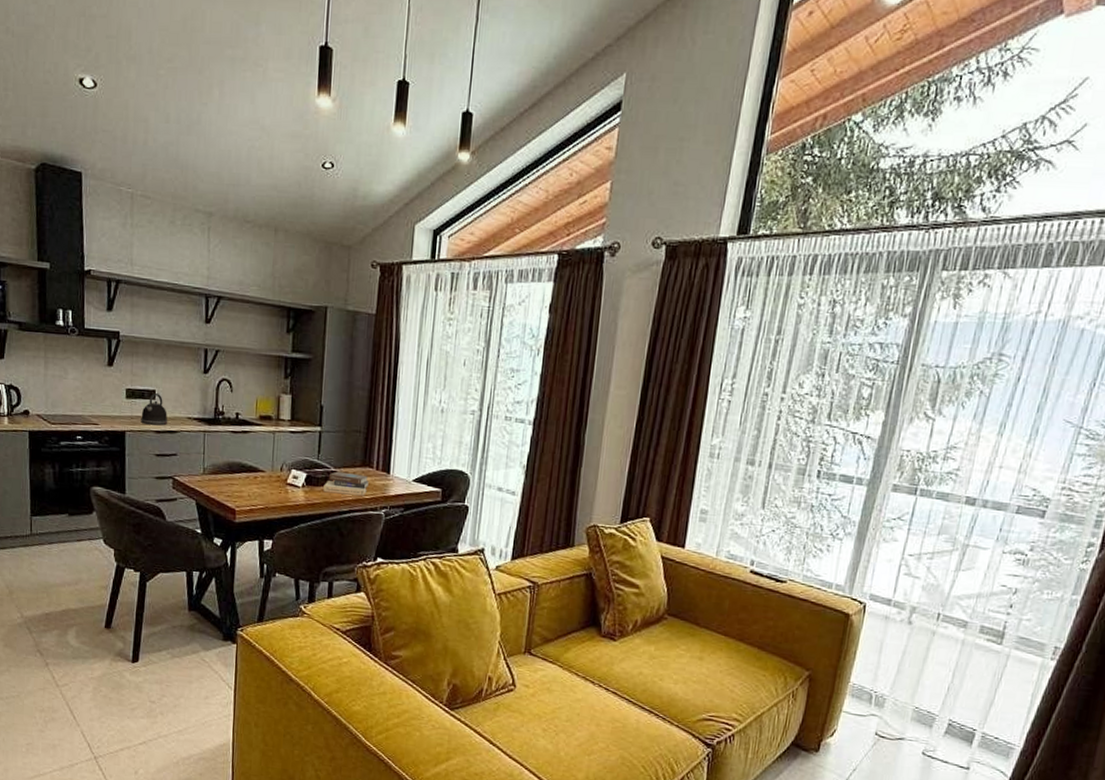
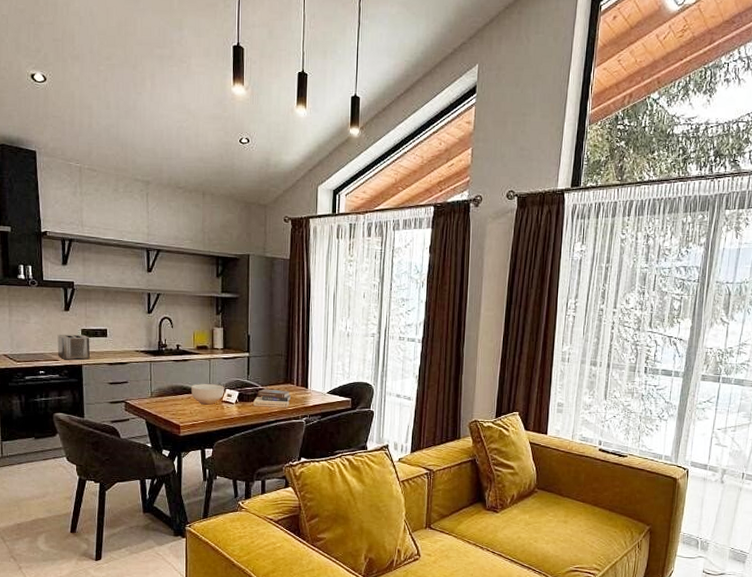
toaster: none [97,393,135,426] -> present [57,334,90,361]
kettle: present [141,393,168,426] -> none [95,332,119,359]
bowl: none [250,461,290,487] -> present [190,384,224,405]

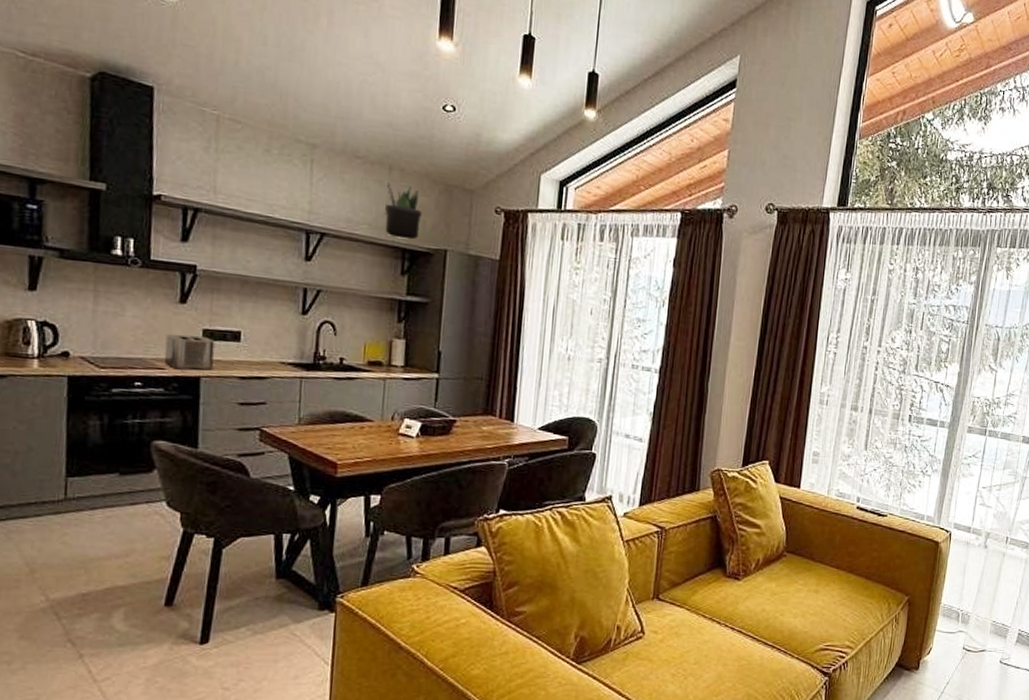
bowl: present [190,384,224,405] -> none [355,410,402,438]
planter: none [202,207,229,249] -> present [385,185,421,240]
books: present [253,388,291,408] -> none [440,420,491,446]

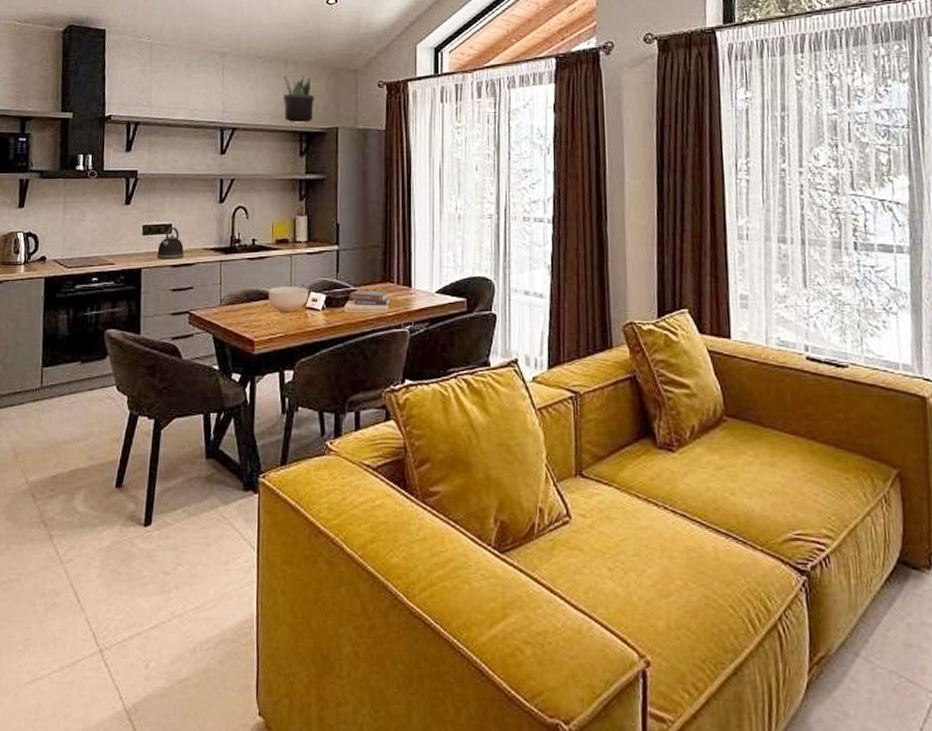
toaster: present [164,334,215,371] -> none [114,232,152,264]
kettle: none [221,335,256,371] -> present [157,227,185,259]
bowl: none [355,410,402,438] -> present [267,286,308,313]
books: none [440,420,491,446] -> present [344,289,390,314]

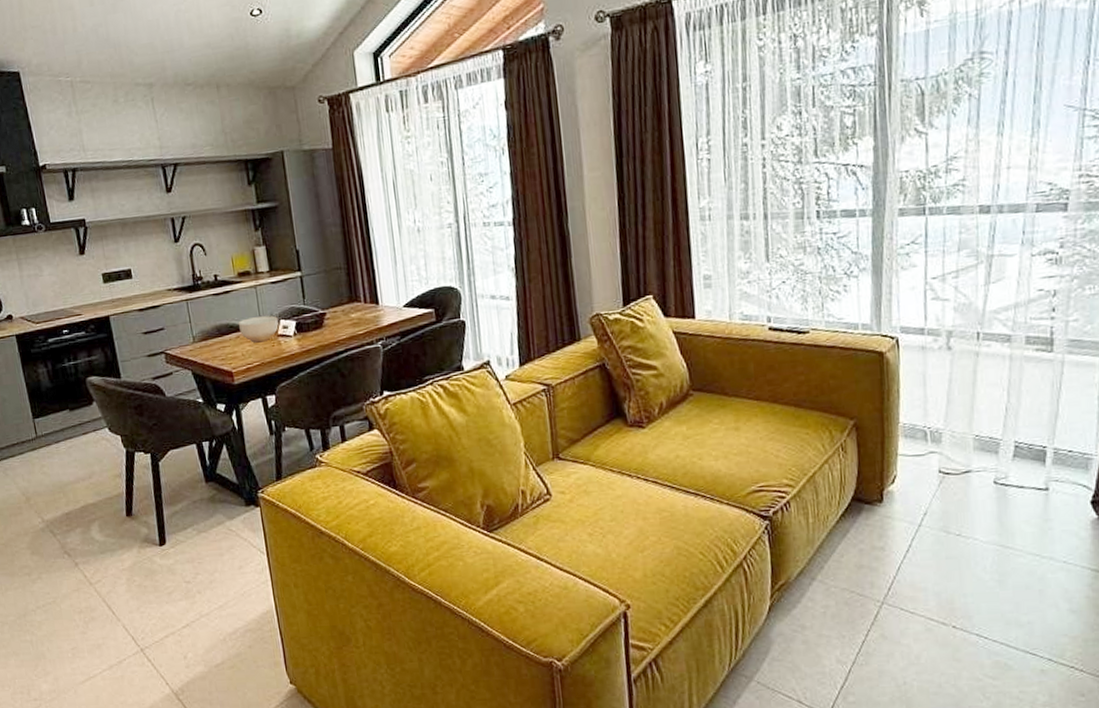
kettle: present [157,227,185,259] -> none [121,272,150,305]
planter: present [284,75,314,123] -> none [220,99,255,152]
books: present [344,289,390,314] -> none [315,310,360,337]

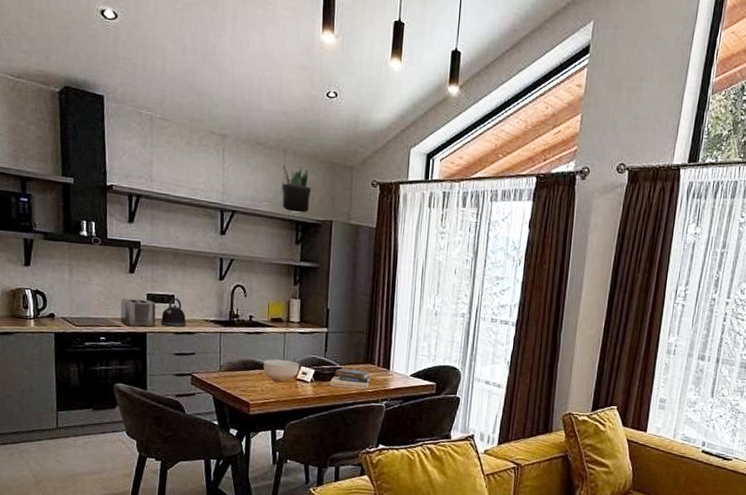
toaster: none [76,279,117,313] -> present [120,298,156,328]
kettle: none [121,272,150,305] -> present [161,298,187,328]
planter: none [220,99,255,152] -> present [282,167,311,213]
books: none [315,310,360,337] -> present [330,367,371,390]

